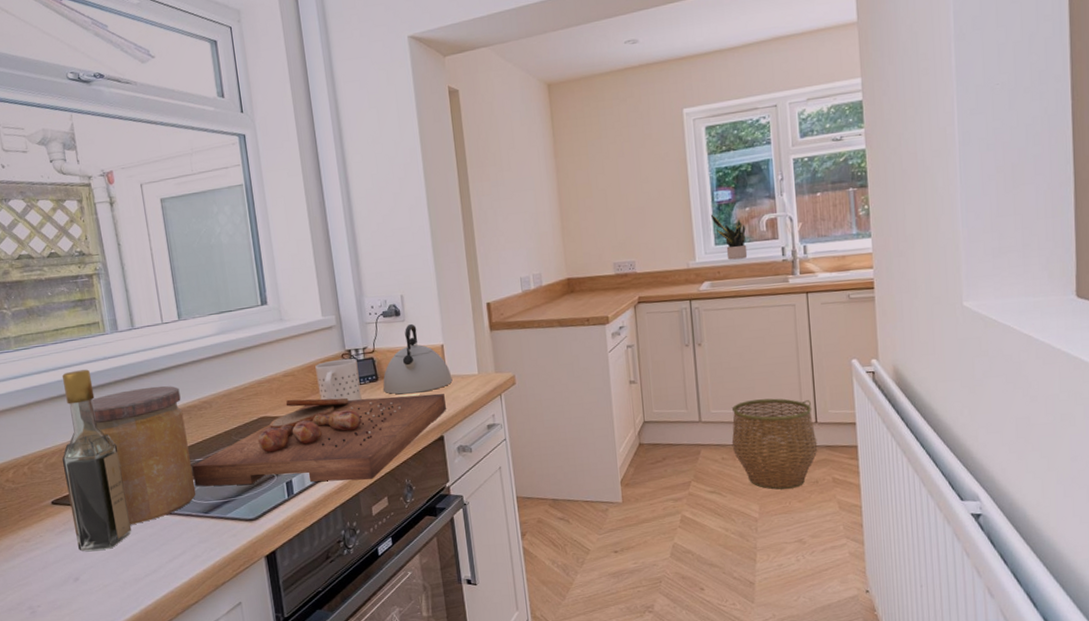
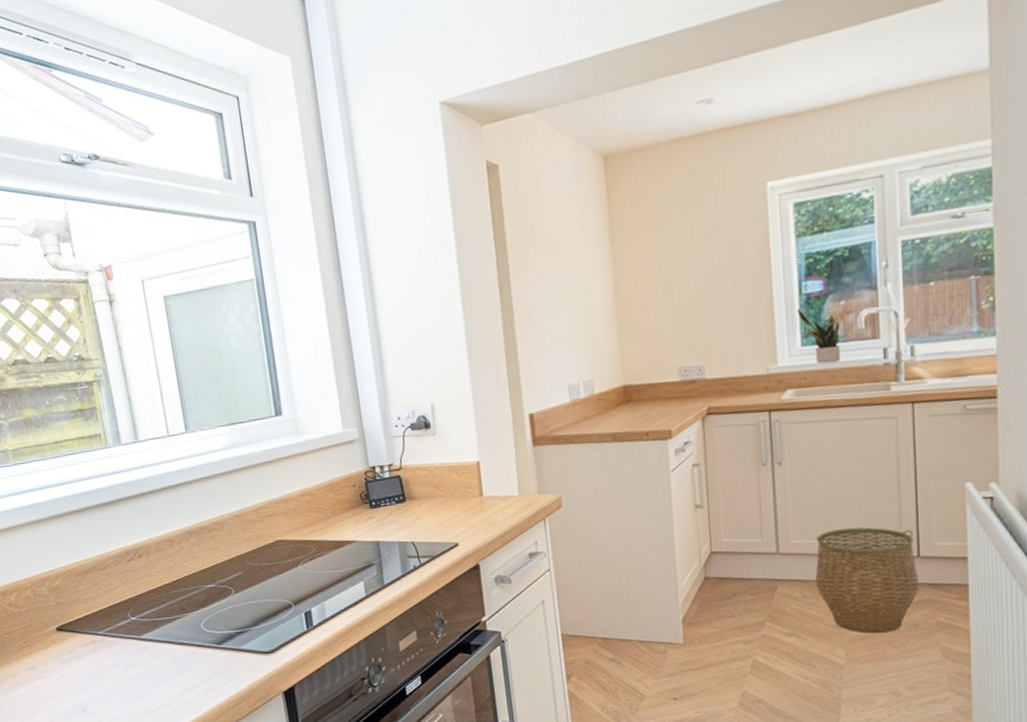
bottle: present [62,369,132,551] -> none [63,486,141,681]
jar: present [92,385,196,524] -> none [95,504,208,654]
cutting board: present [192,393,446,487] -> none [203,516,482,616]
mug: present [315,358,362,401] -> none [335,476,388,525]
kettle: present [382,323,453,395] -> none [410,437,490,518]

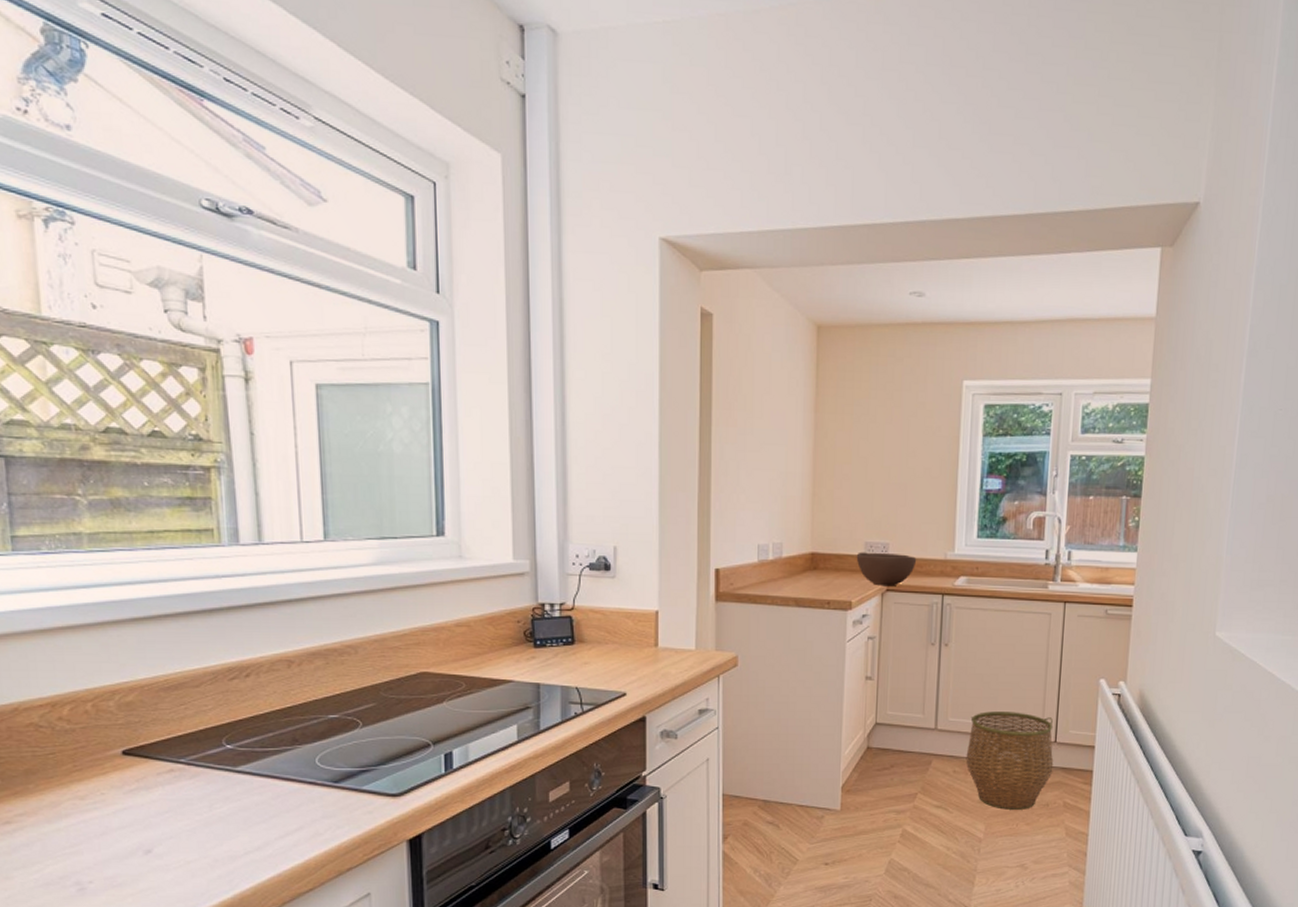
bowl: none [670,374,737,410] -> present [856,552,917,587]
potted plant: present [796,309,841,364] -> none [976,503,1012,557]

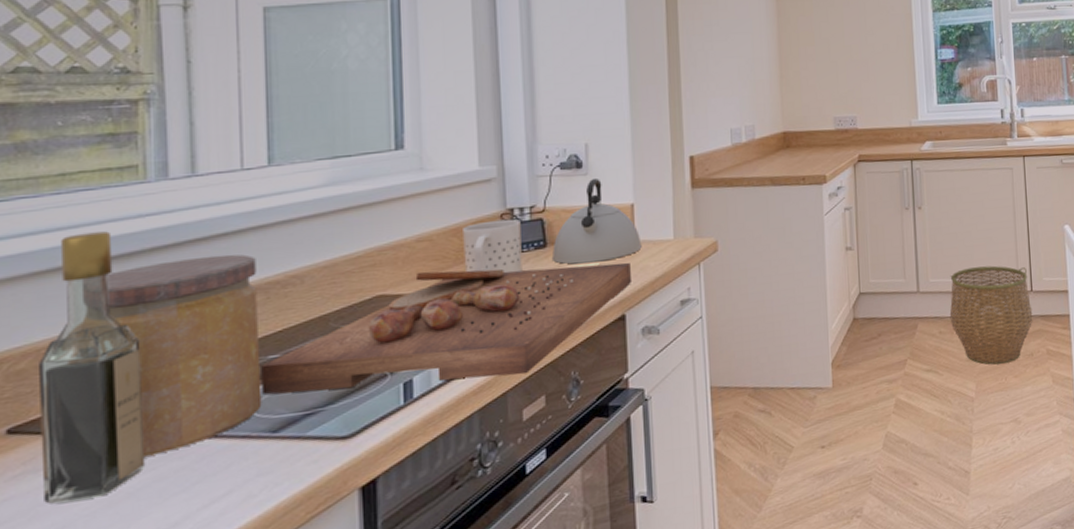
bottle: none [142,587,233,817] -> present [37,231,146,504]
jar: none [193,619,325,788] -> present [107,254,262,457]
cutting board: none [323,654,653,760] -> present [261,262,631,395]
mug: none [498,613,552,666] -> present [463,219,523,274]
kettle: none [578,581,664,664] -> present [551,178,642,265]
bowl: present [856,552,917,587] -> none [826,125,884,157]

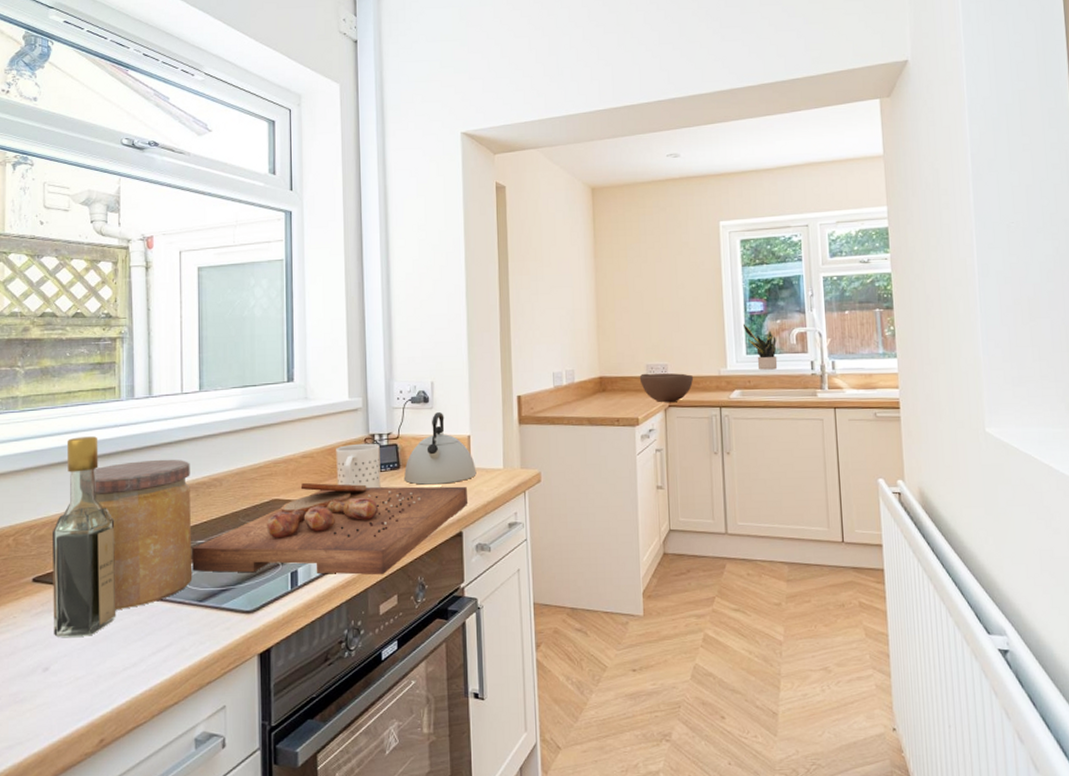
bowl: none [826,125,884,157] -> present [639,373,694,403]
potted plant: none [933,72,969,120] -> present [742,324,778,370]
basket: present [949,265,1033,365] -> none [757,514,845,611]

